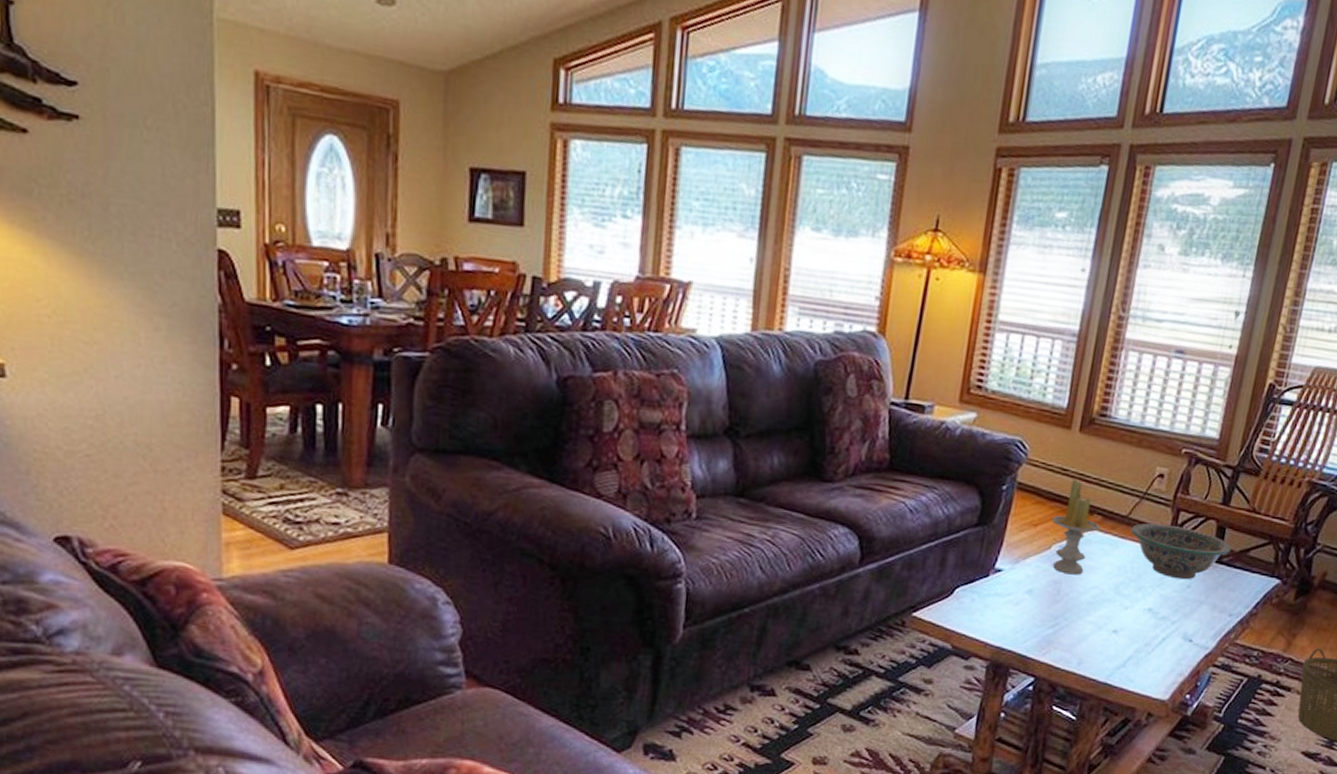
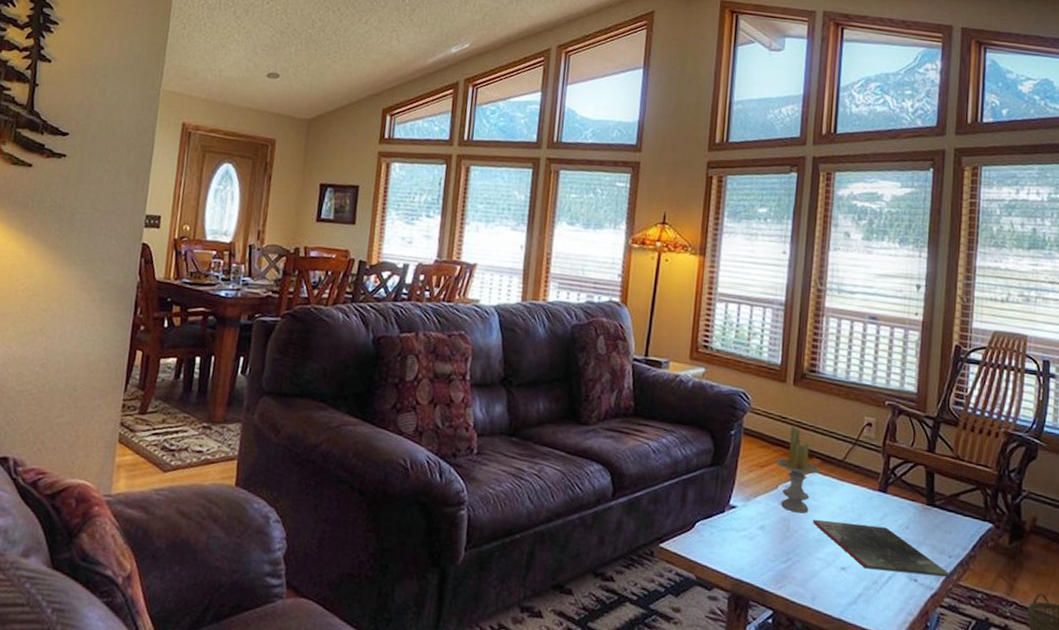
magazine: none [1087,581,1229,636] -> present [813,519,951,577]
decorative bowl: present [1130,523,1232,580] -> none [847,467,942,521]

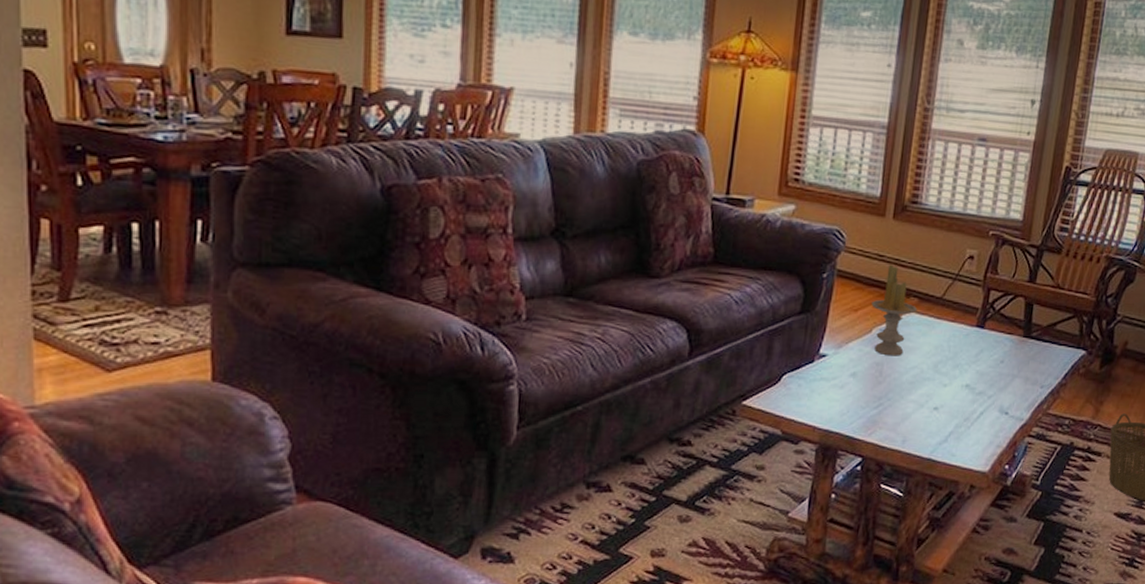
magazine: present [813,519,951,577] -> none [907,361,1041,408]

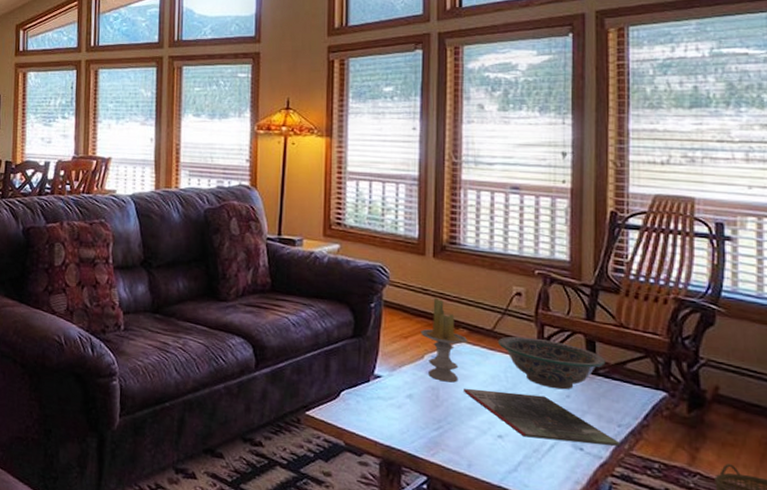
magazine: none [907,361,1041,408] -> present [464,388,622,446]
decorative bowl: none [945,303,1040,355] -> present [497,336,606,390]

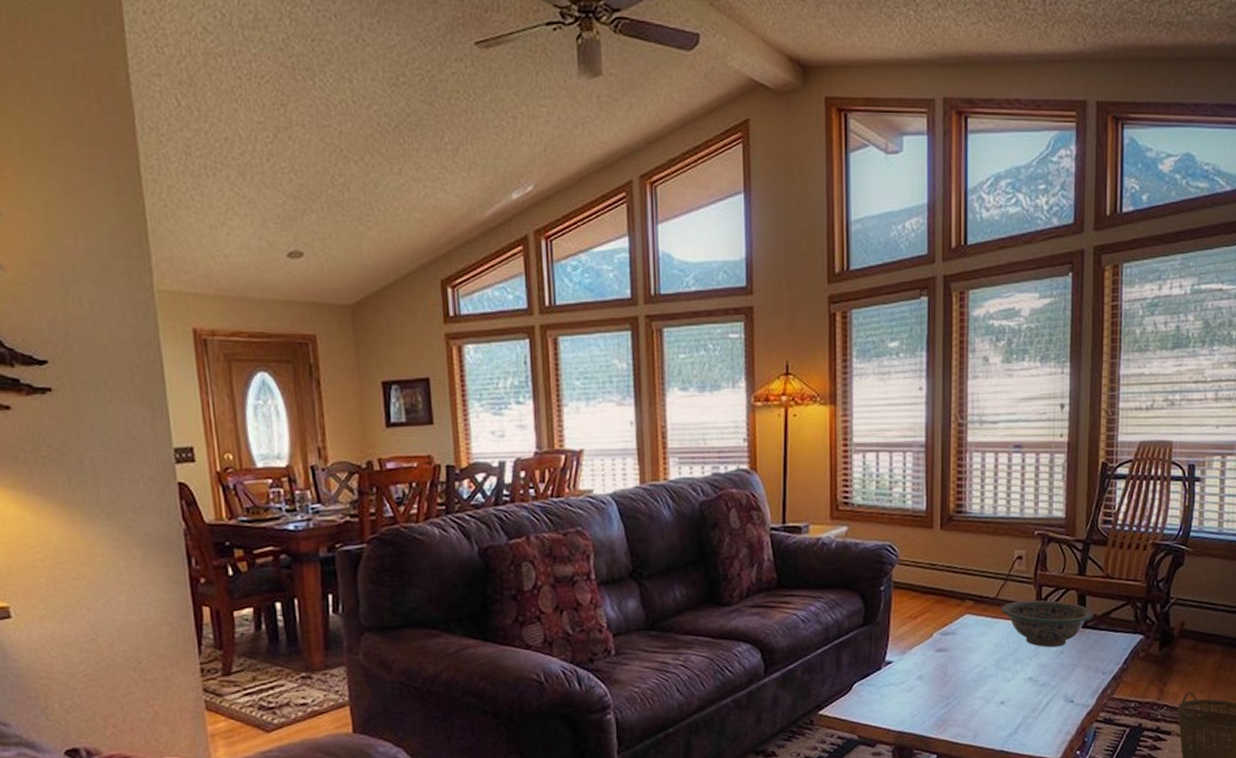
candle: present [421,297,468,383] -> none [929,572,974,657]
magazine: present [464,388,622,446] -> none [970,656,1105,699]

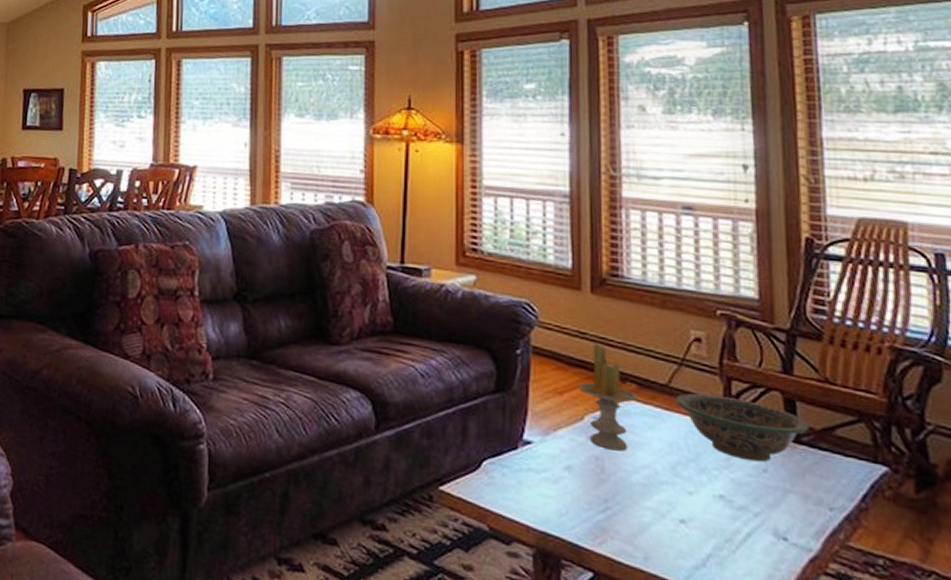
candle: none [929,572,974,657] -> present [579,343,638,451]

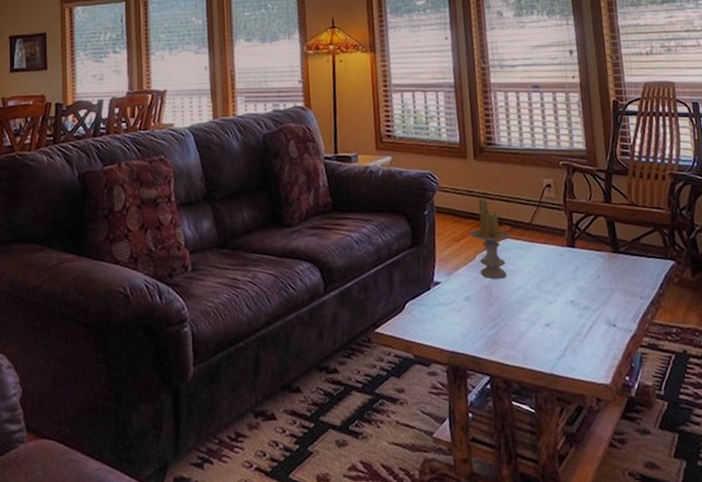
decorative bowl: present [674,393,810,462] -> none [536,225,625,272]

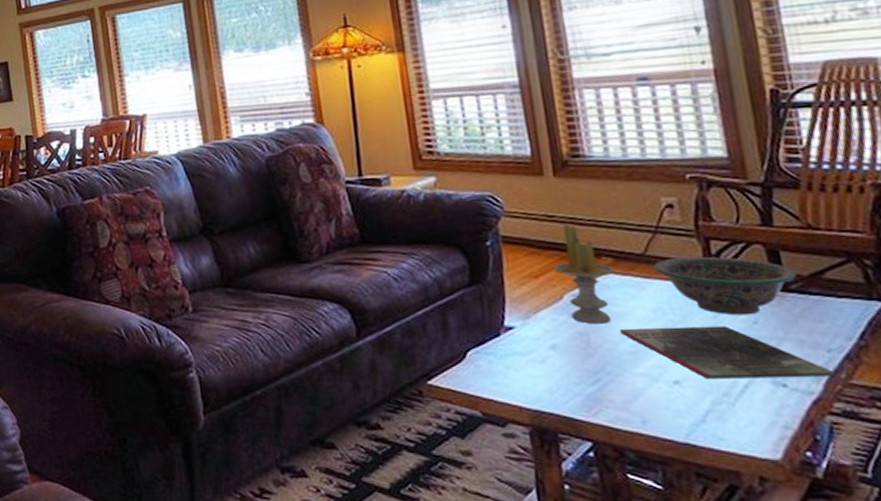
magazine: none [513,279,645,322] -> present [620,326,837,379]
decorative bowl: none [536,225,625,272] -> present [652,256,798,316]

